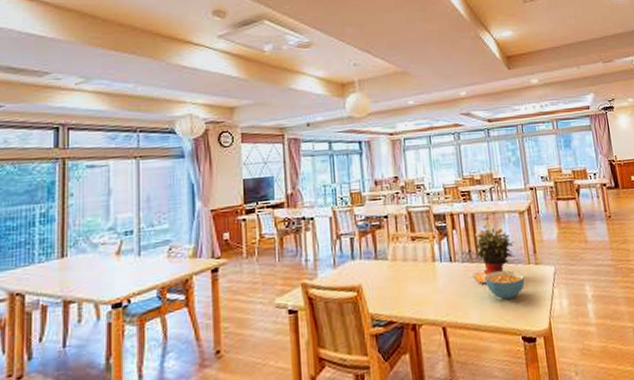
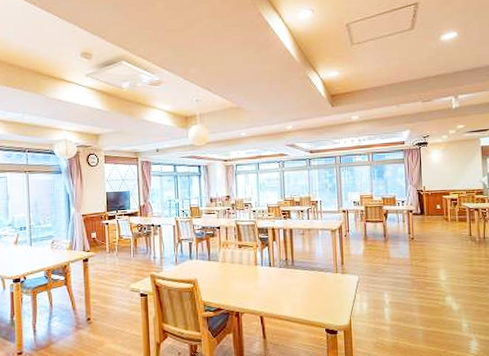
flower arrangement: present [473,225,516,284] -> none [288,239,326,285]
cereal bowl: present [484,270,526,300] -> none [297,277,332,299]

